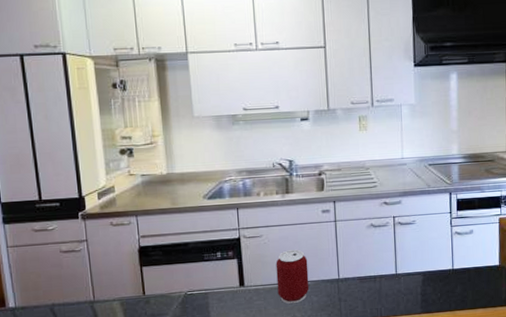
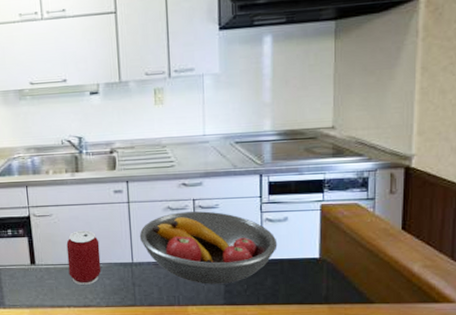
fruit bowl: none [345,227,465,295] -> present [139,211,278,284]

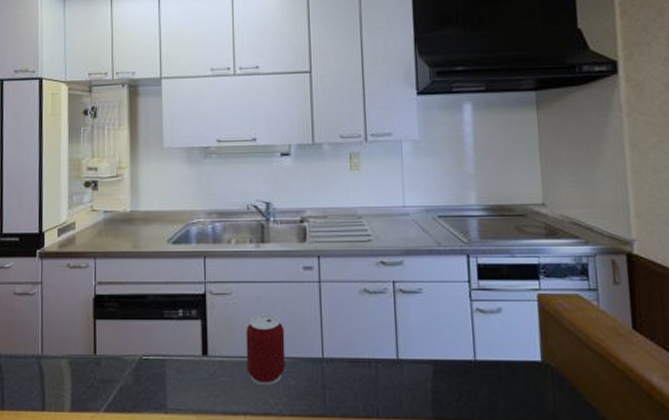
fruit bowl: present [139,211,278,284] -> none [331,296,492,391]

